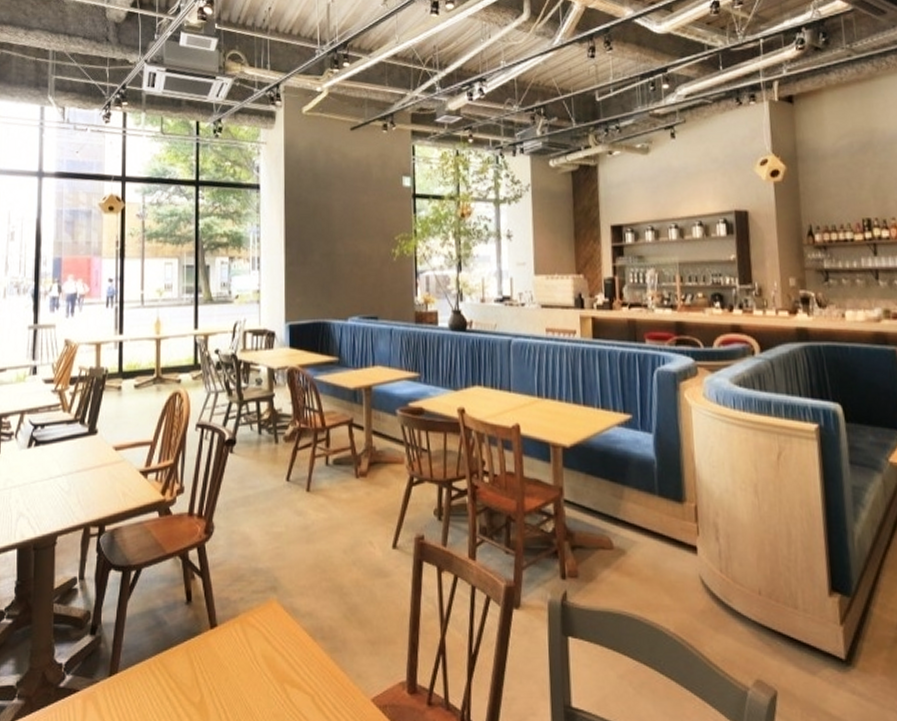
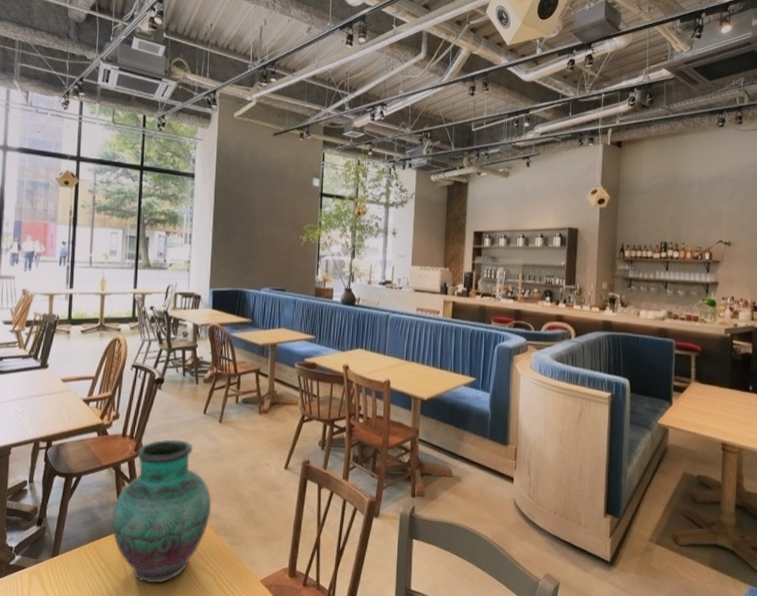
vase: none [181,516,303,707] -> present [111,439,212,584]

